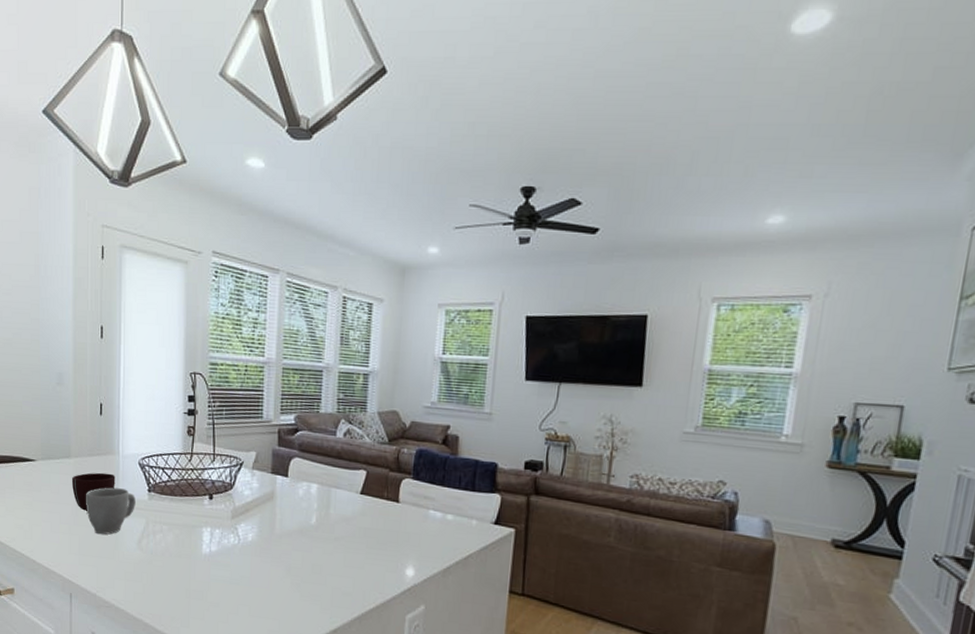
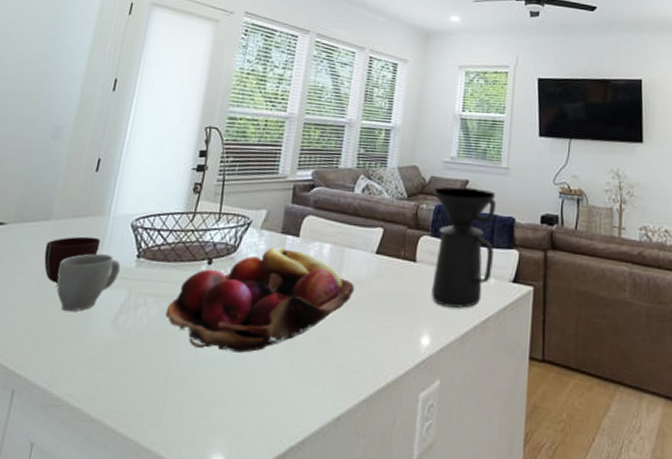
fruit basket: none [179,485,343,574] -> present [165,246,355,353]
coffee maker: none [414,432,478,546] -> present [431,187,496,308]

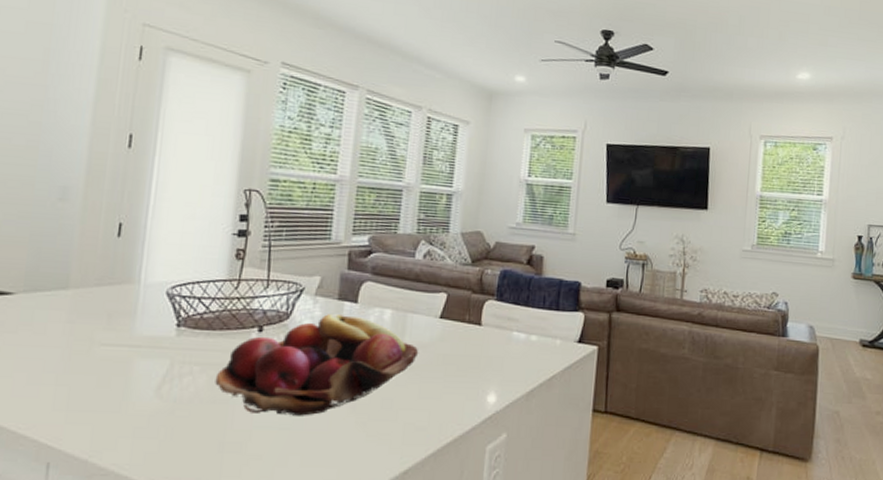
mug: present [44,236,101,286] -> none [66,305,132,358]
mug: present [56,253,121,312] -> none [84,323,158,383]
coffee maker: present [431,187,496,308] -> none [497,252,562,368]

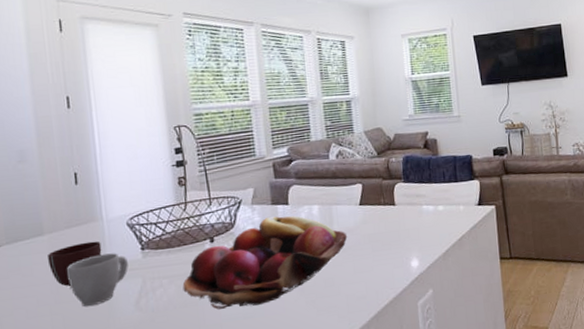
mug: none [66,305,132,358] -> present [48,241,102,288]
mug: none [84,323,158,383] -> present [67,253,128,307]

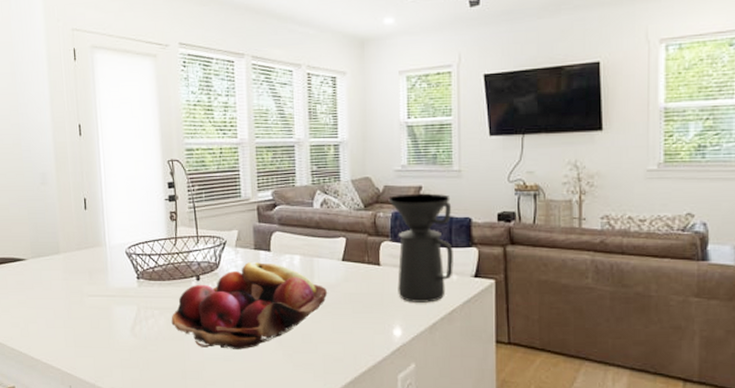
mug: present [48,241,102,288] -> none [63,265,105,306]
mug: present [67,253,128,307] -> none [77,278,126,326]
coffee maker: none [399,137,460,235] -> present [388,193,453,303]

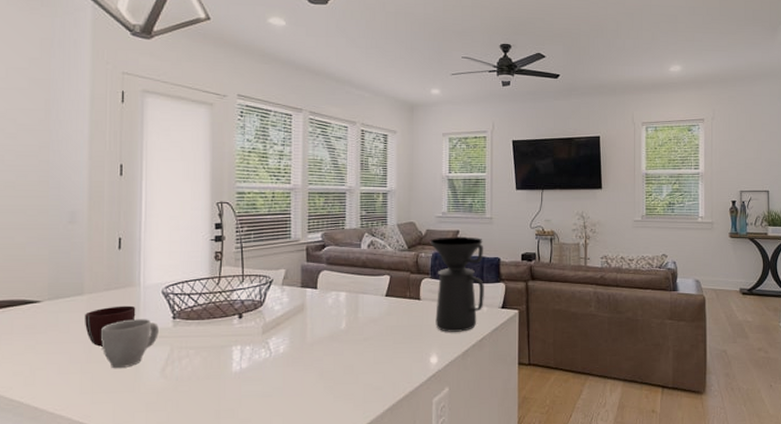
mug: none [63,265,105,306] -> present [85,305,136,349]
mug: none [77,278,126,326] -> present [101,319,159,369]
fruit basket: present [171,261,328,350] -> none [208,298,371,385]

